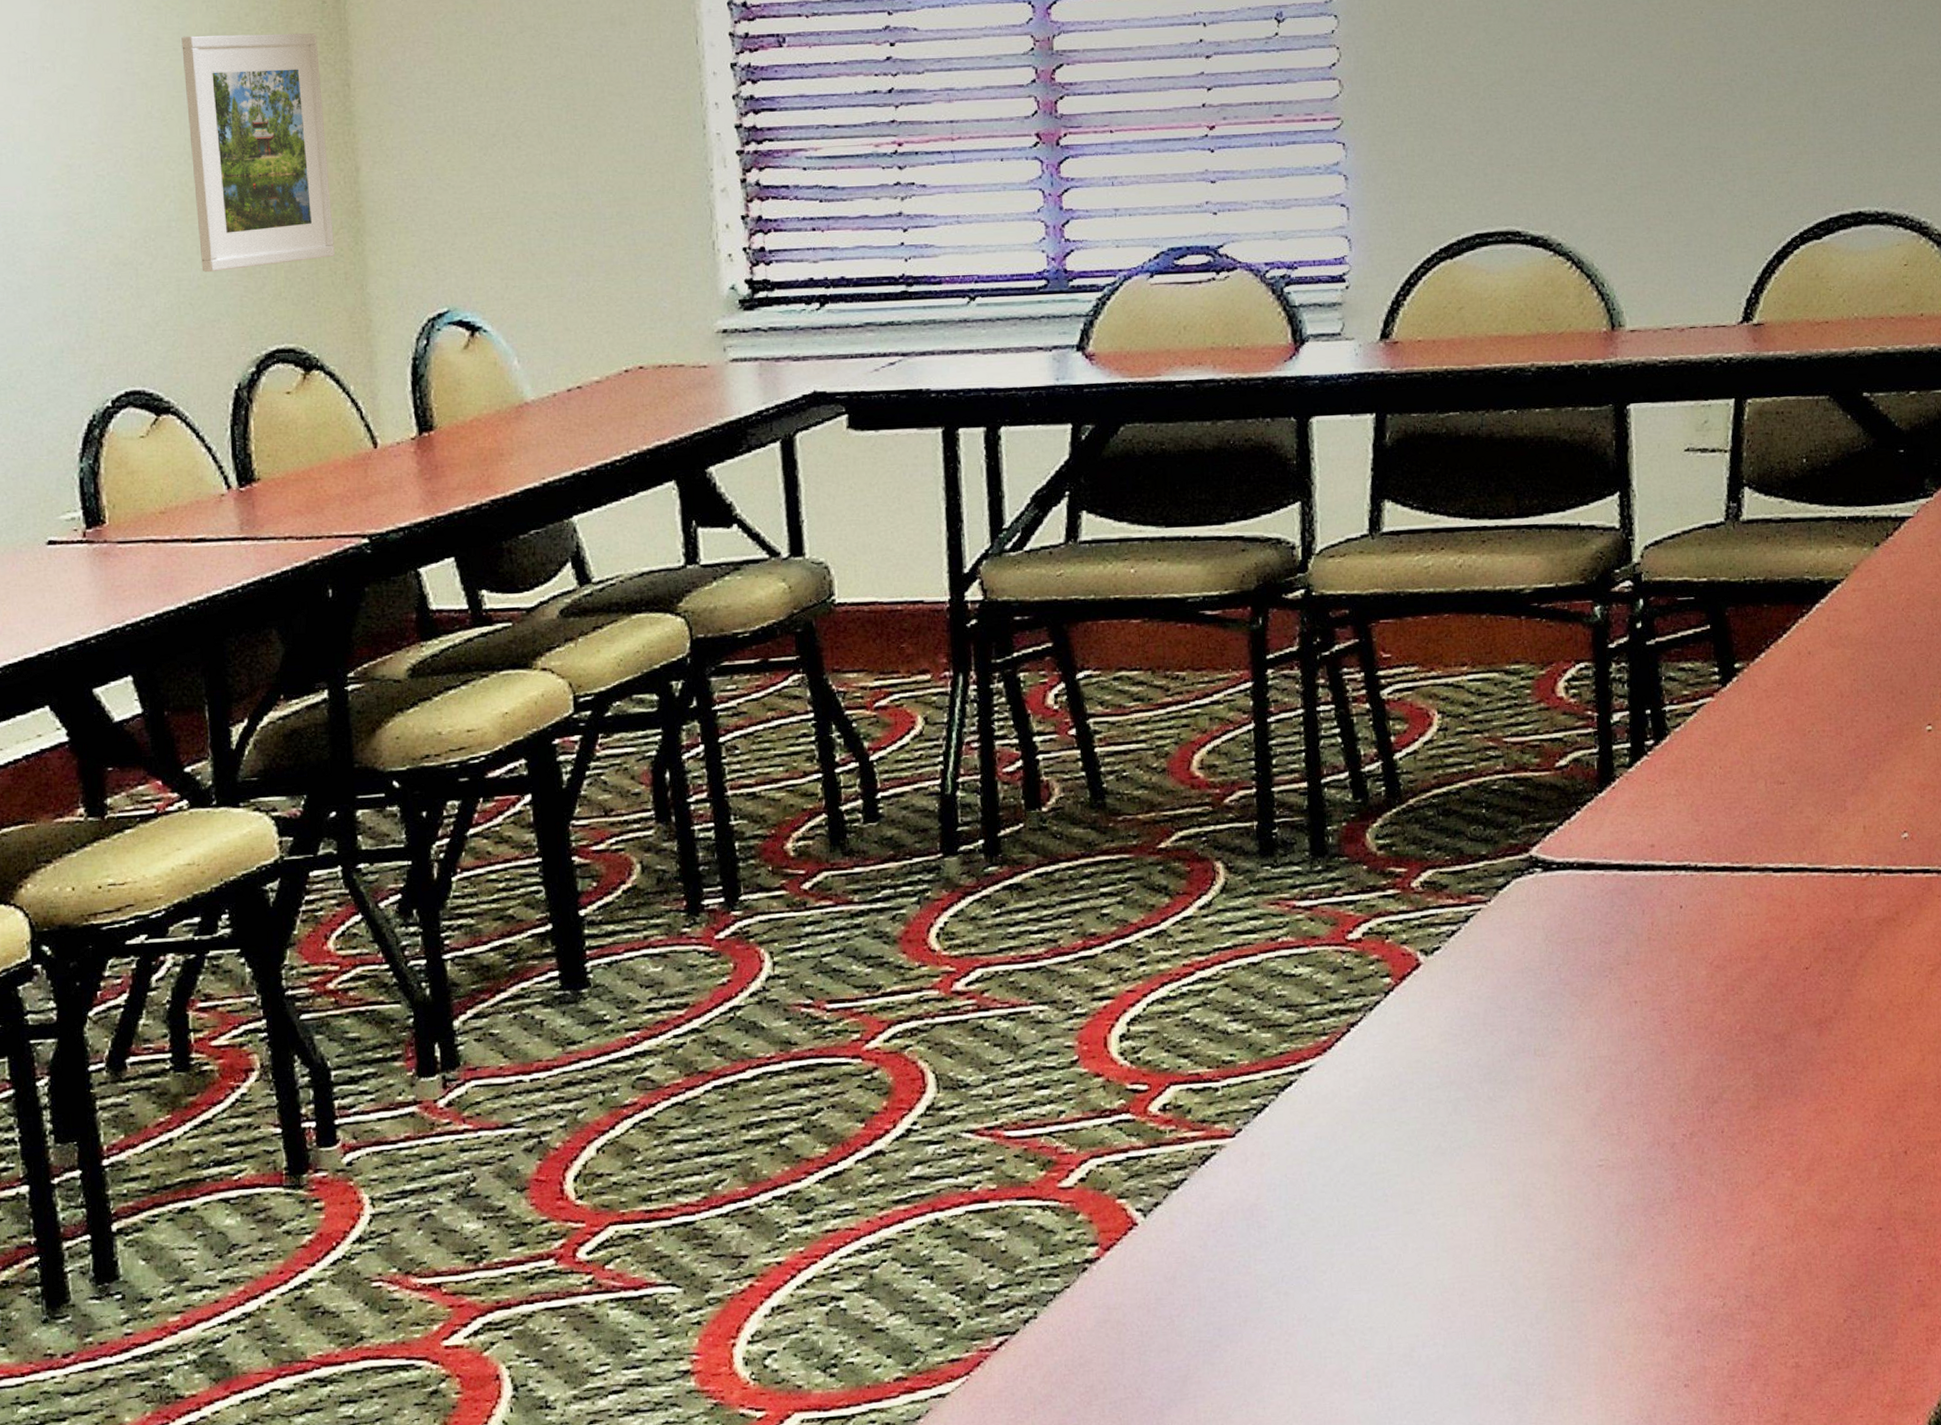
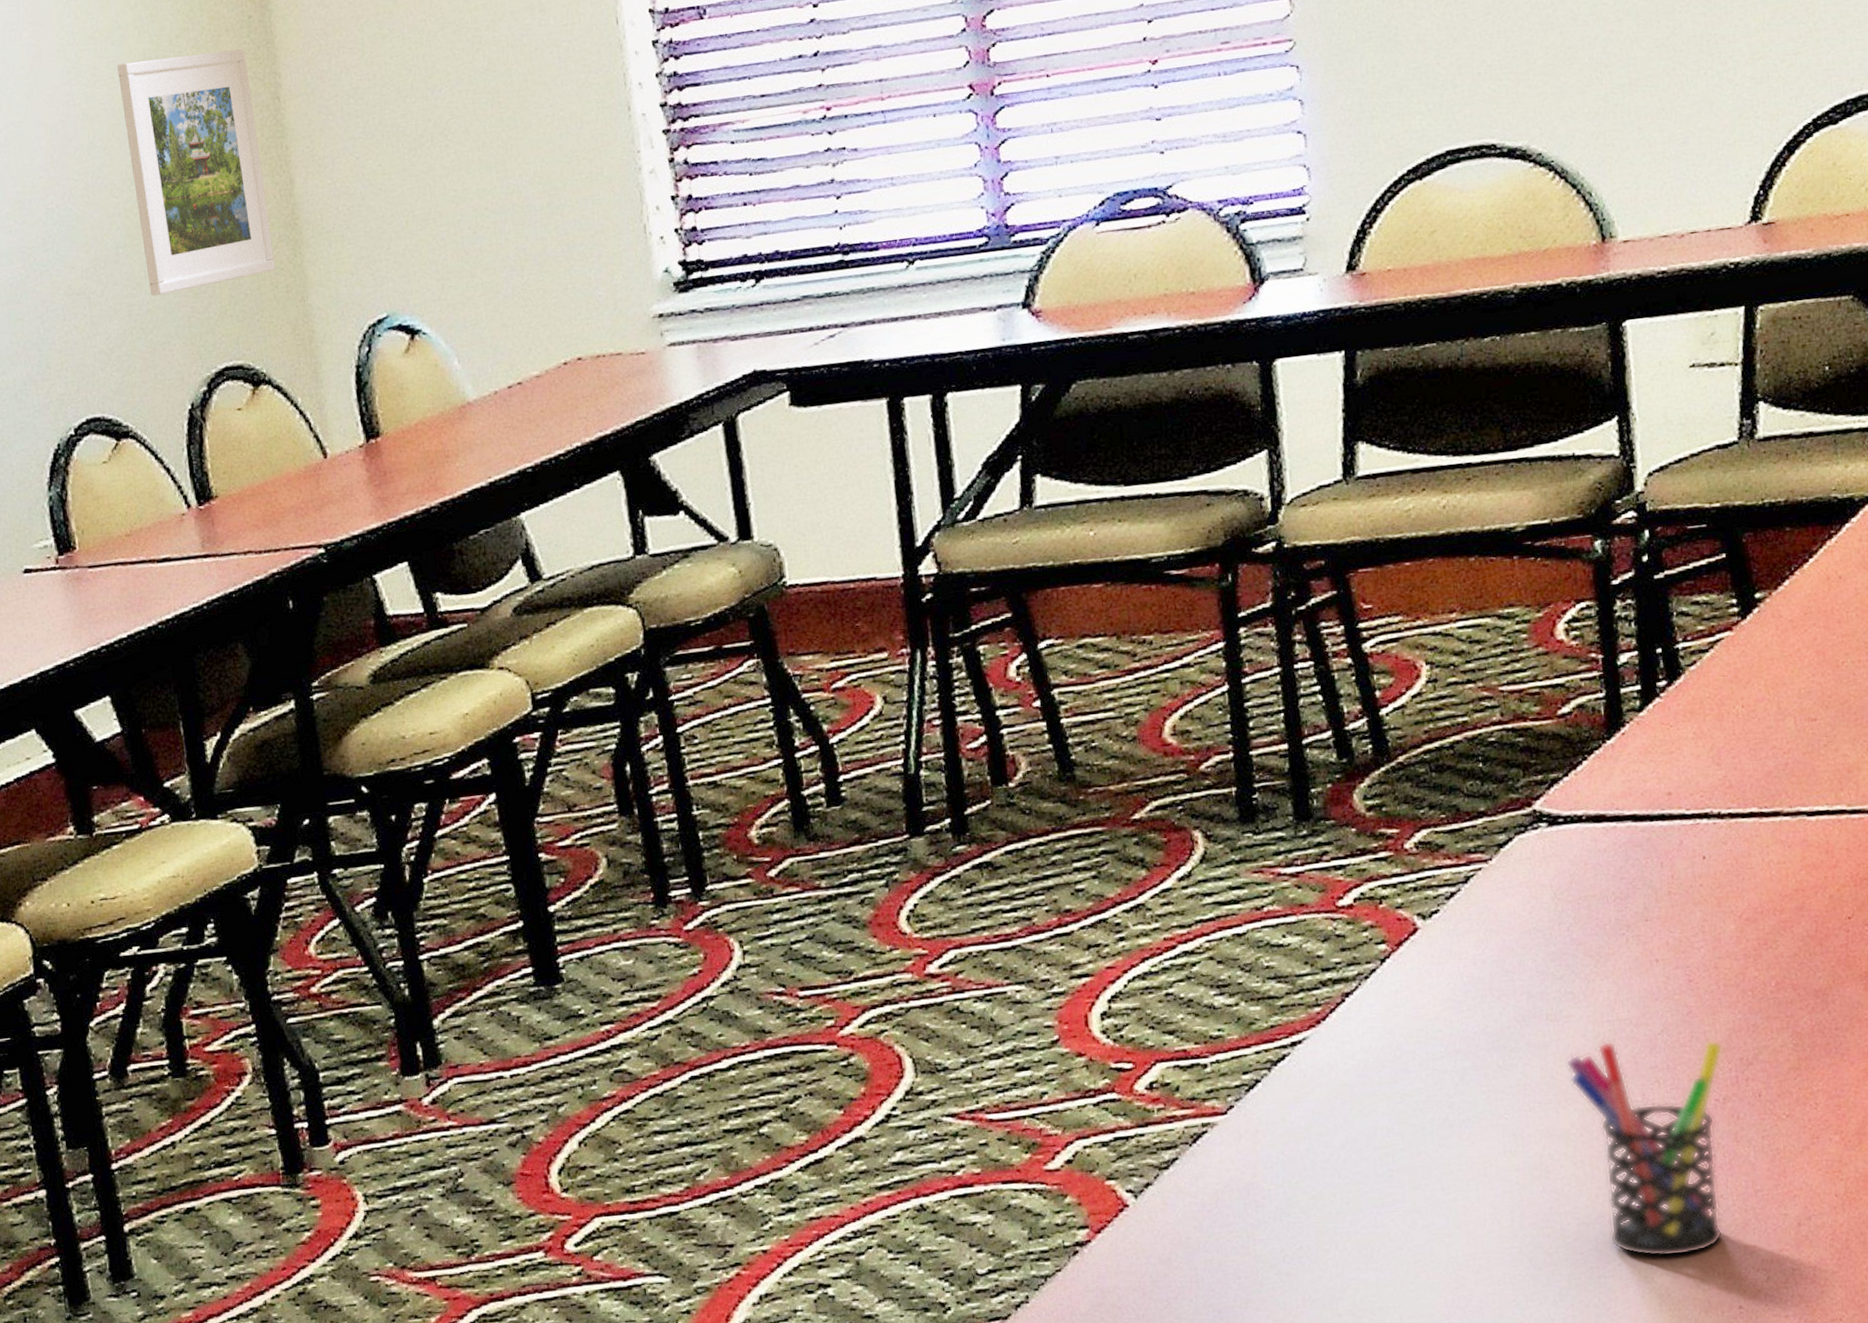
pen holder: none [1550,1076,1692,1283] -> present [1565,1039,1724,1258]

